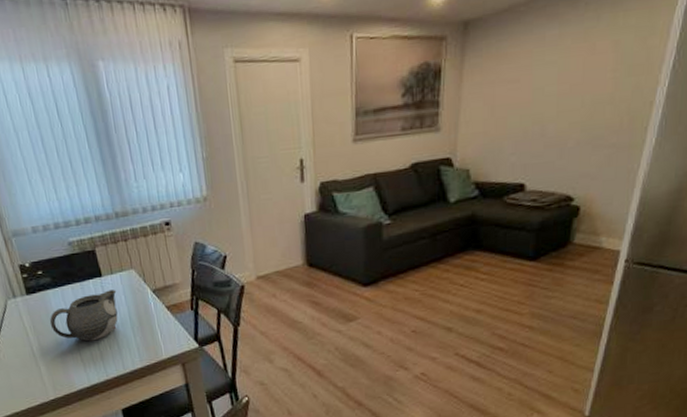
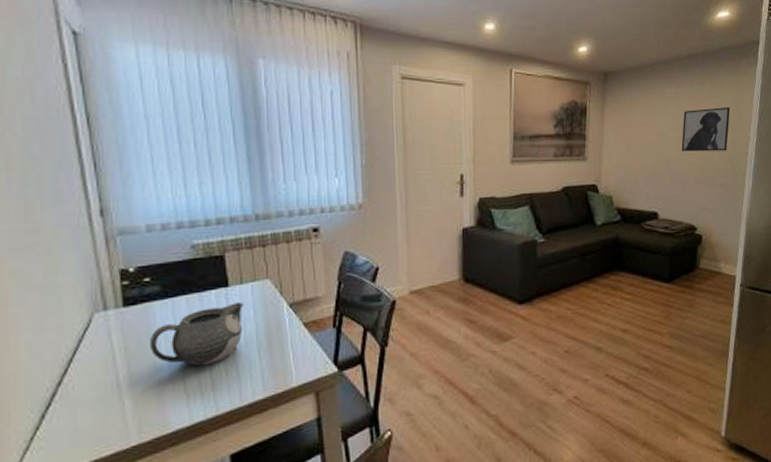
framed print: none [561,43,635,109] -> present [681,106,731,152]

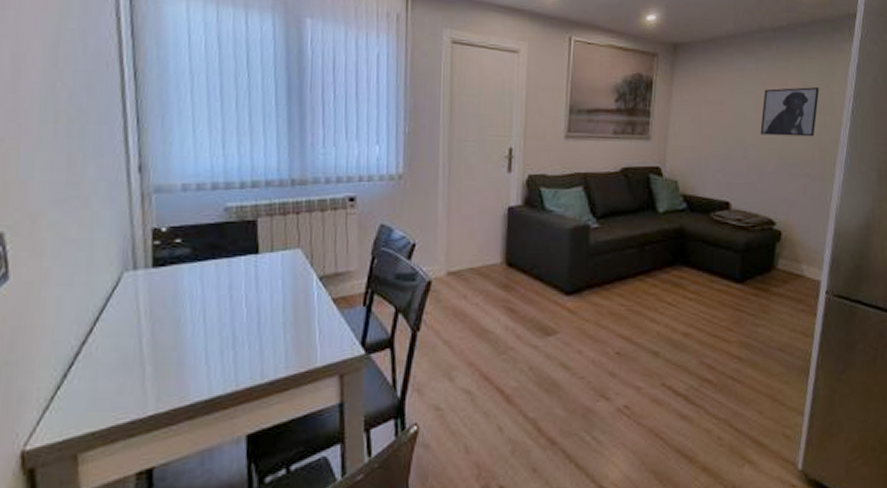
teapot: present [149,302,245,367] -> none [174,272,273,336]

